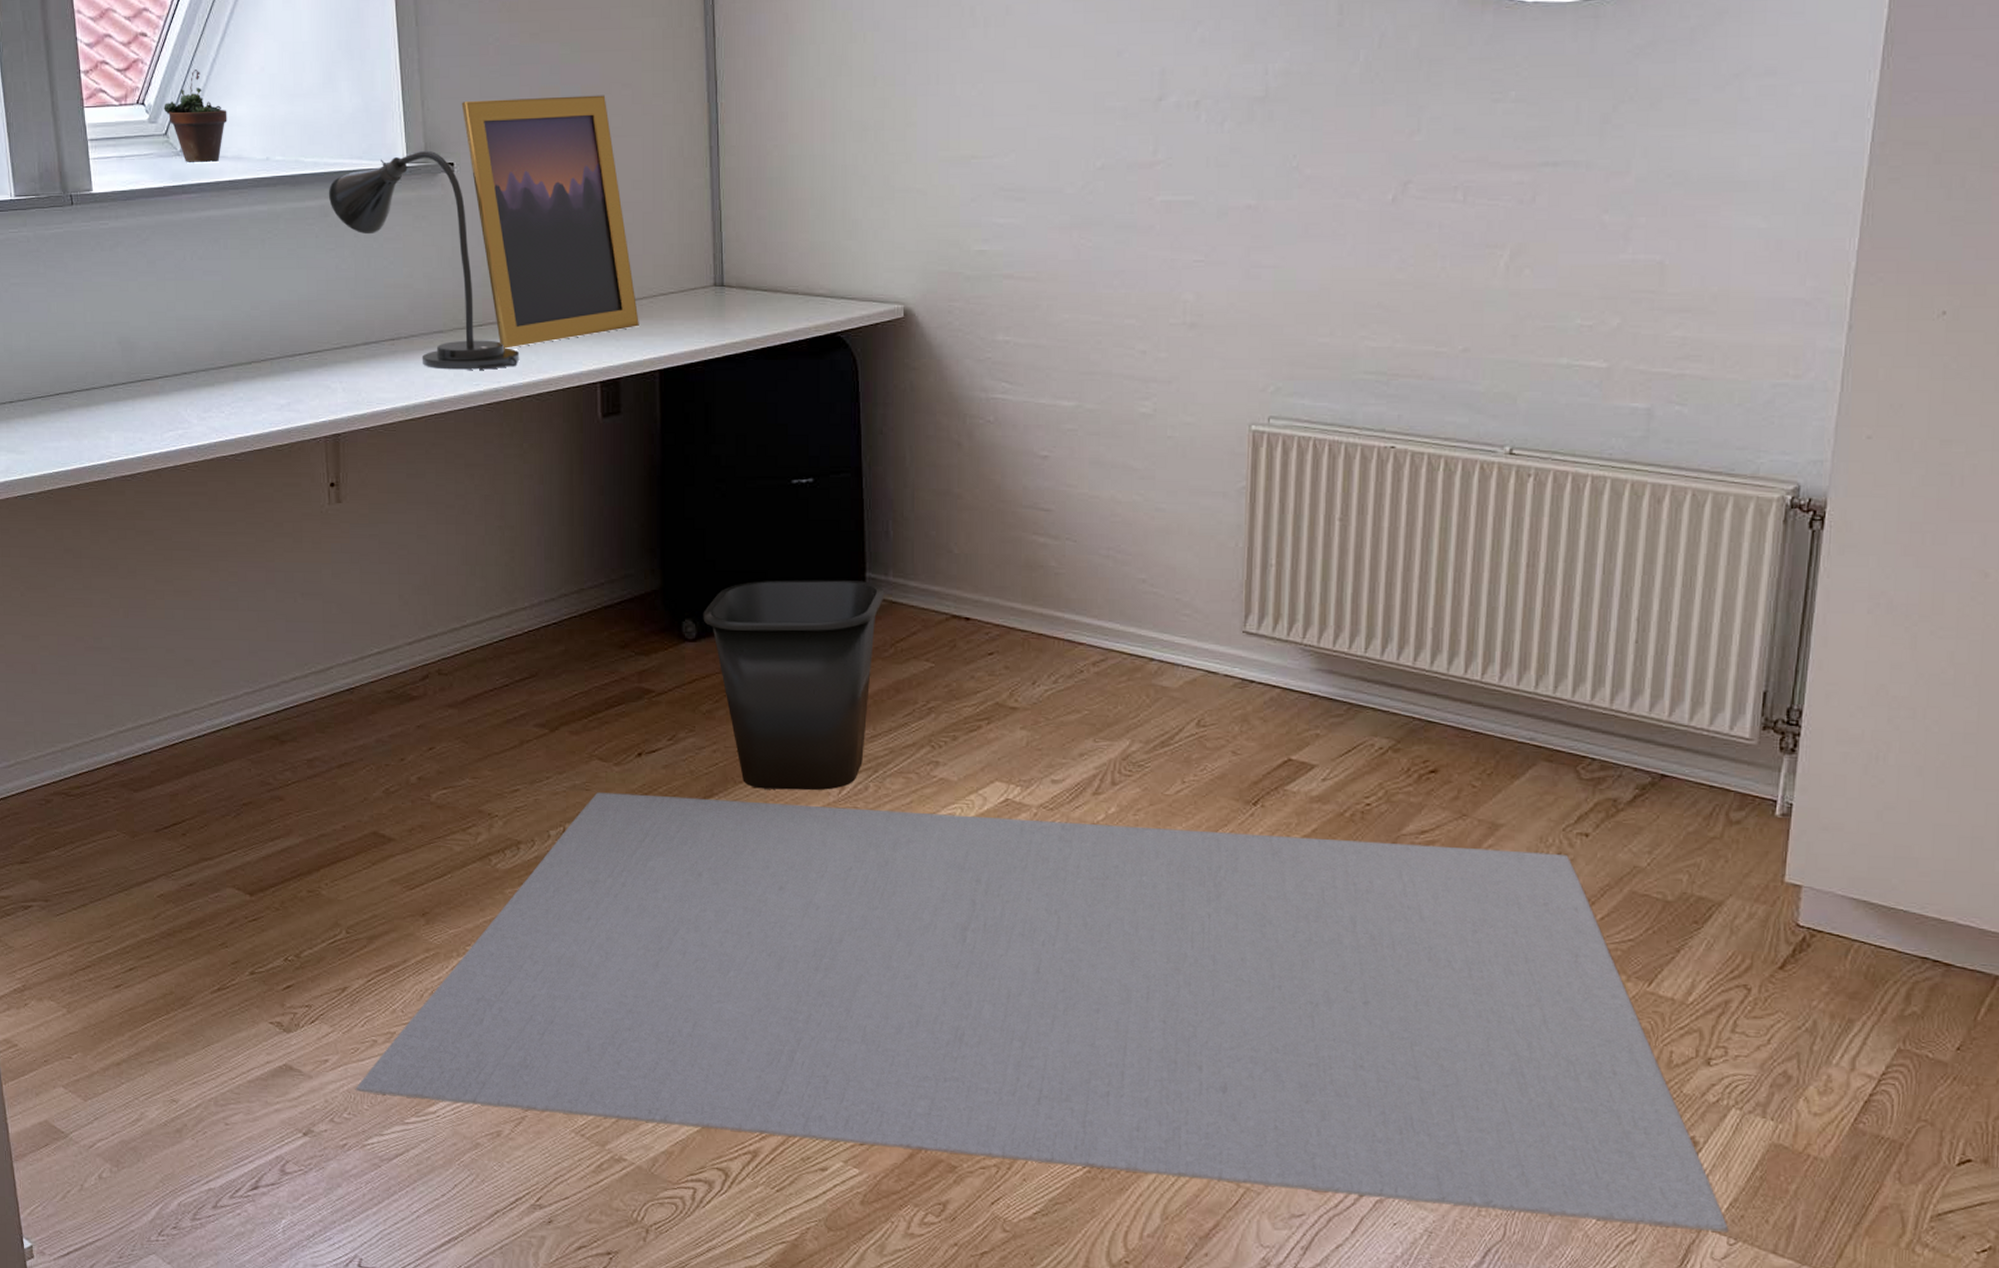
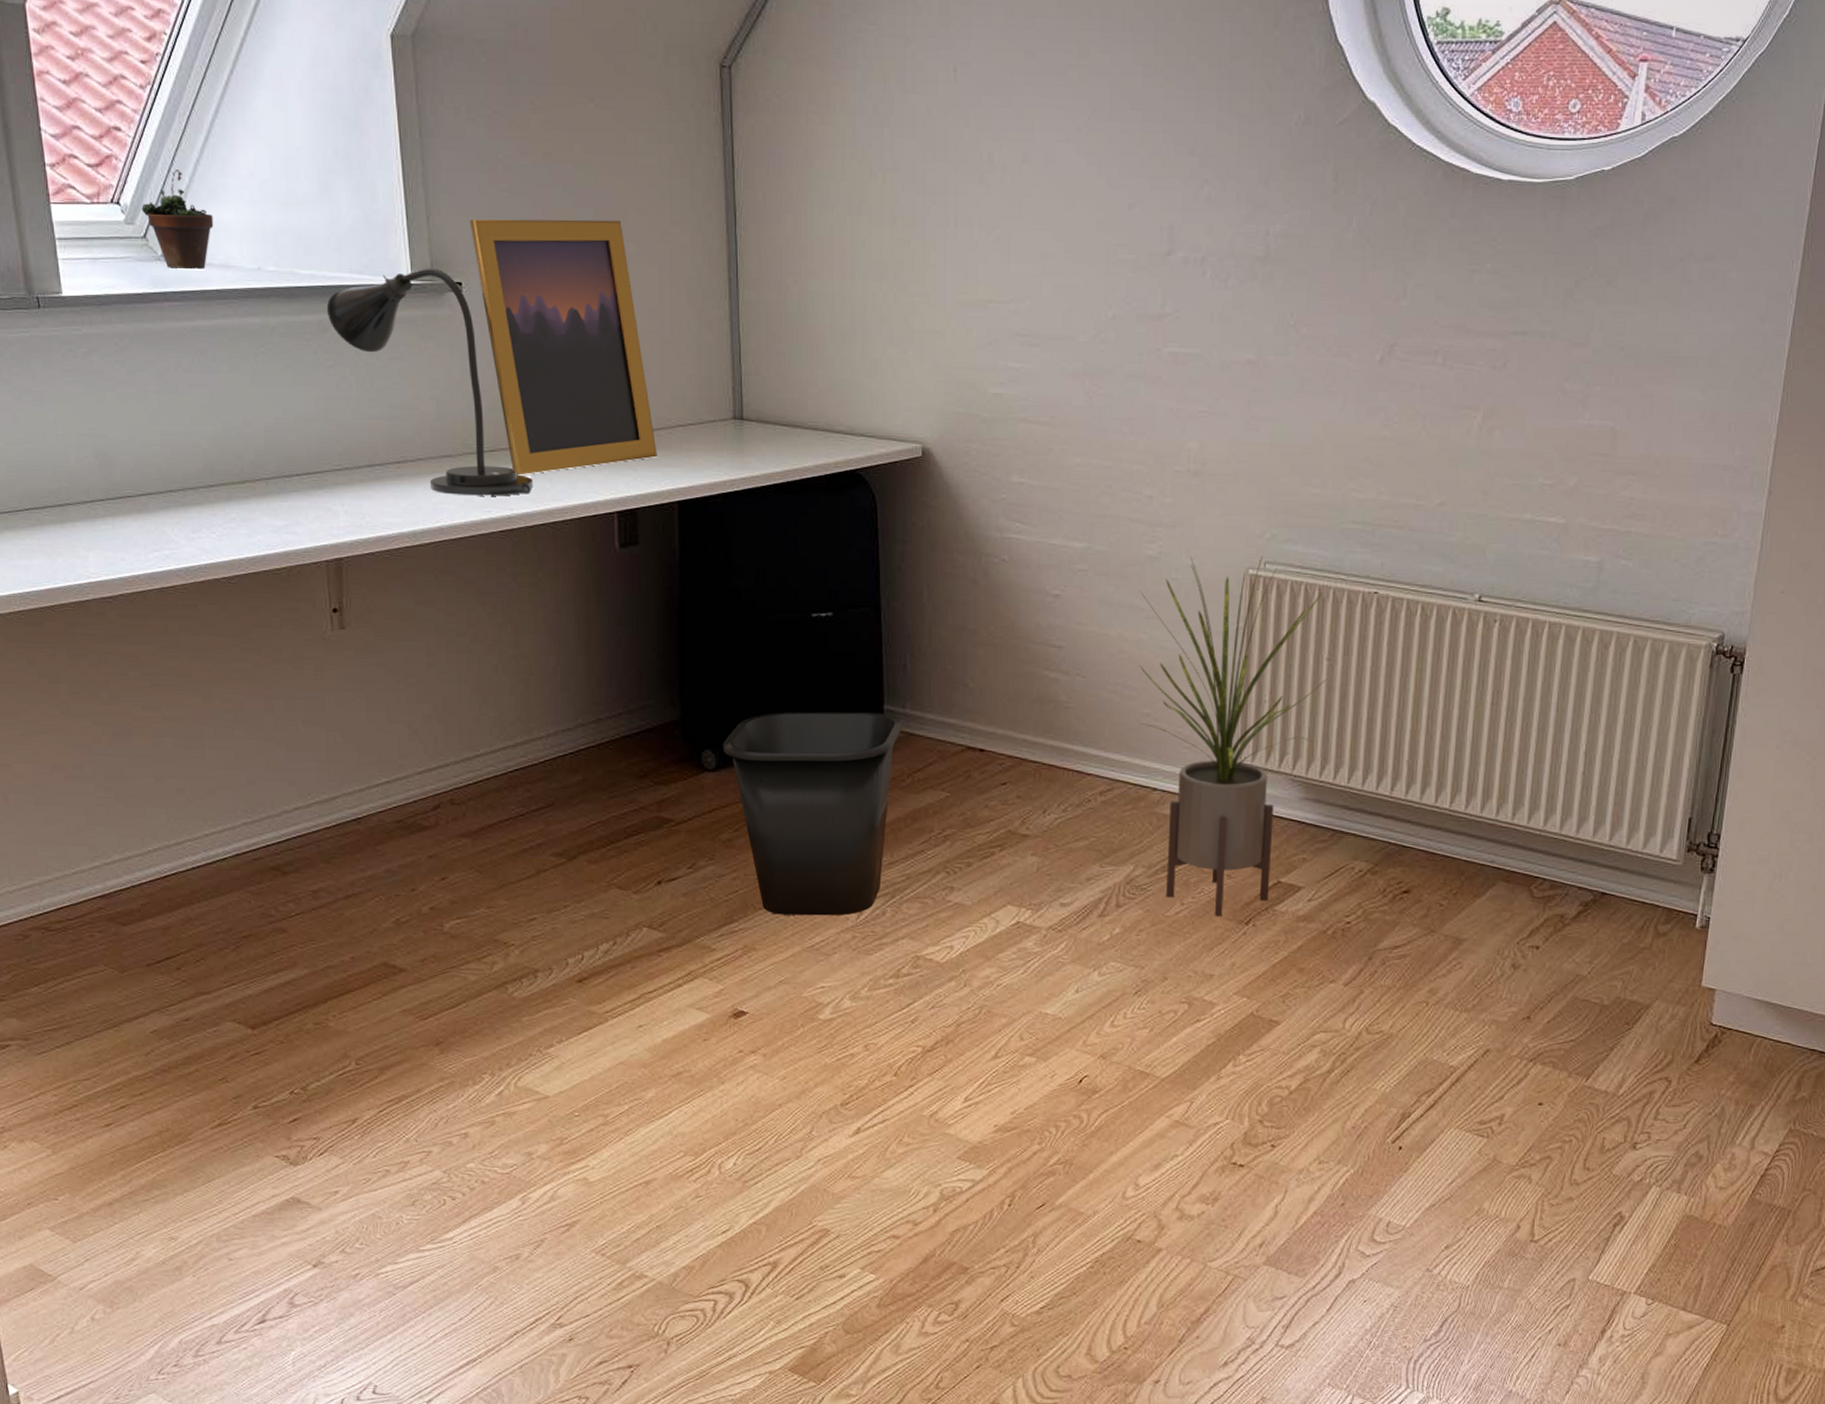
rug: present [355,792,1729,1232] -> none [367,920,1648,1294]
house plant: none [1133,410,1340,795] -> present [1139,555,1328,916]

